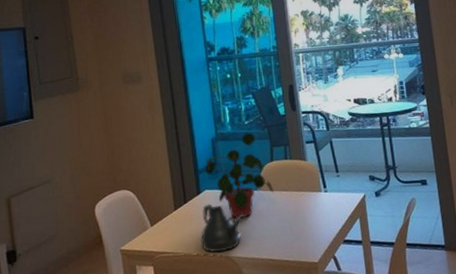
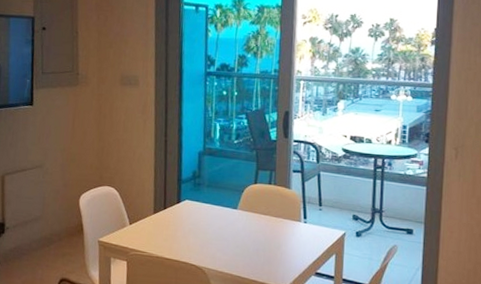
teapot: present [200,203,244,253] -> none [174,213,220,261]
potted plant: present [204,132,274,218] -> none [188,152,253,233]

